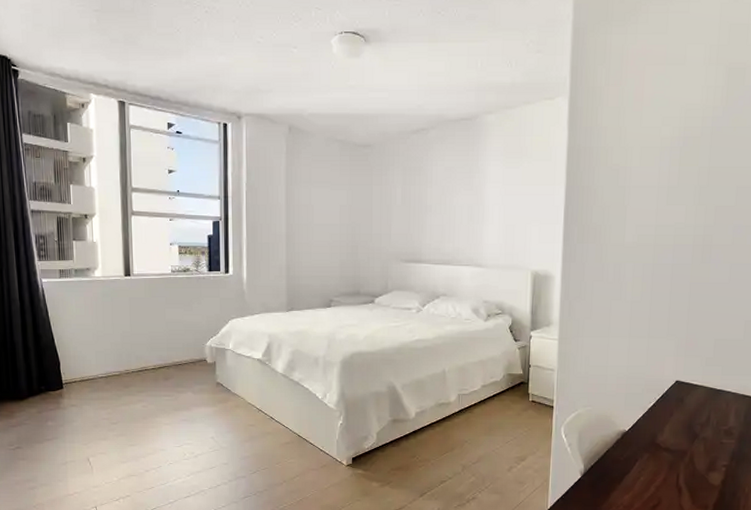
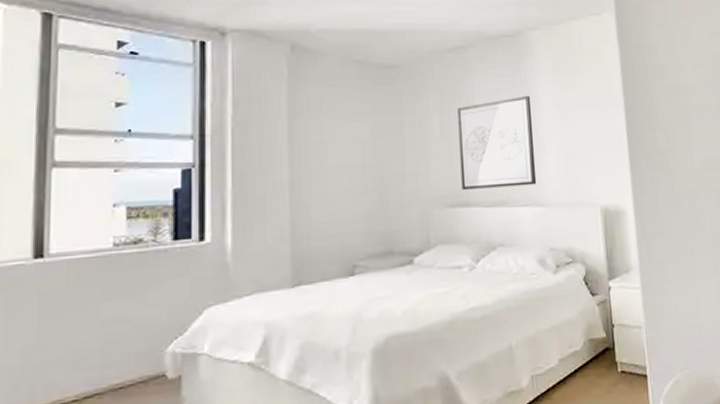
wall art: none [416,172,481,249] -> present [457,95,537,190]

